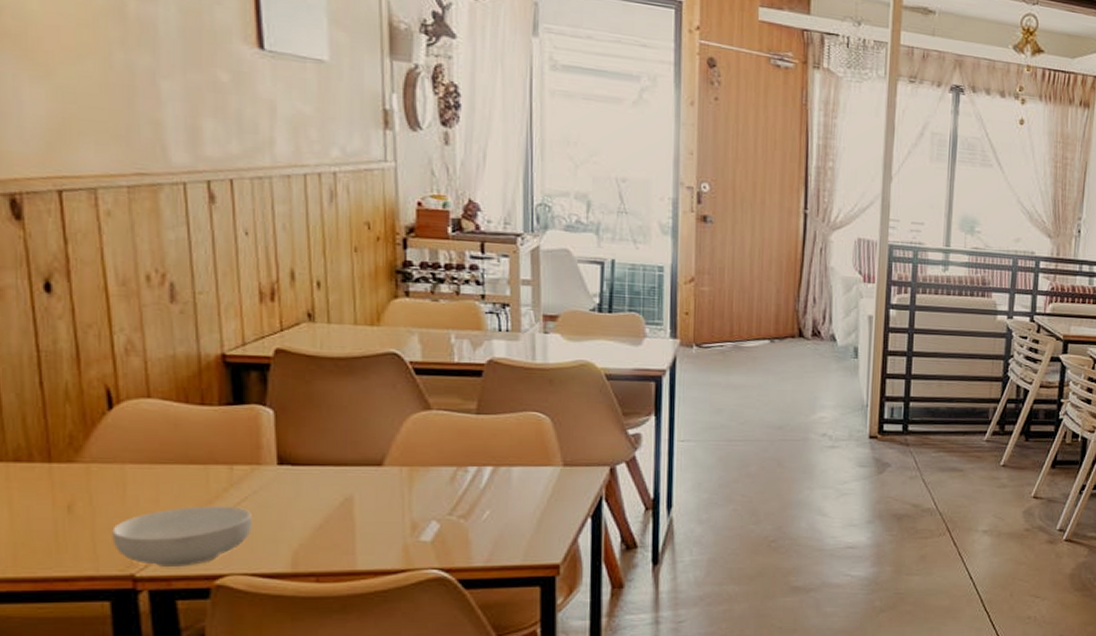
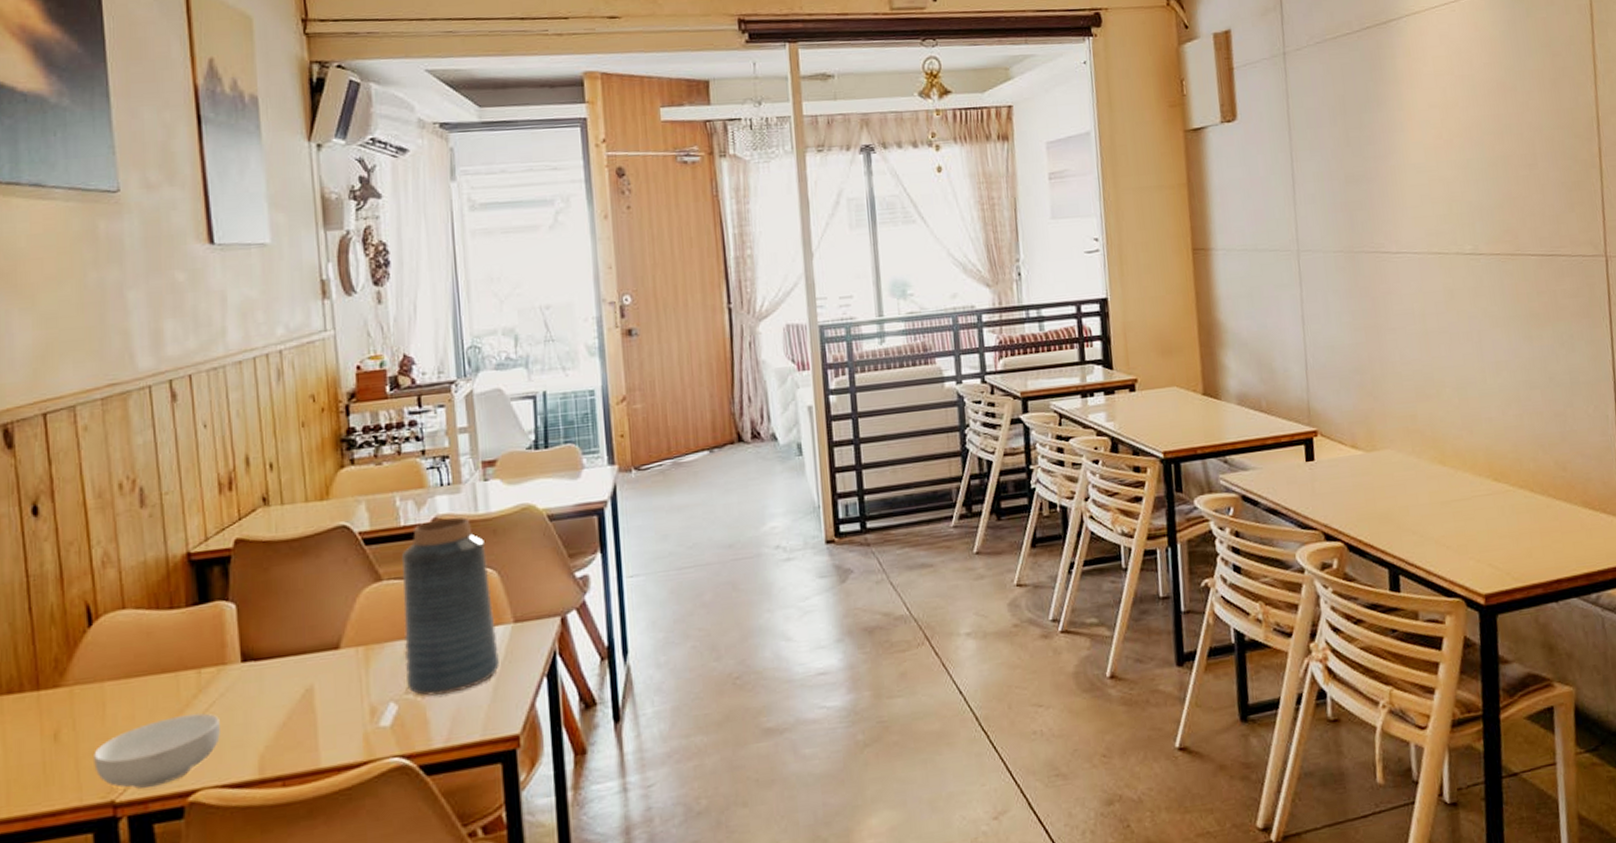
vase: none [449,361,545,520] -> present [401,517,499,696]

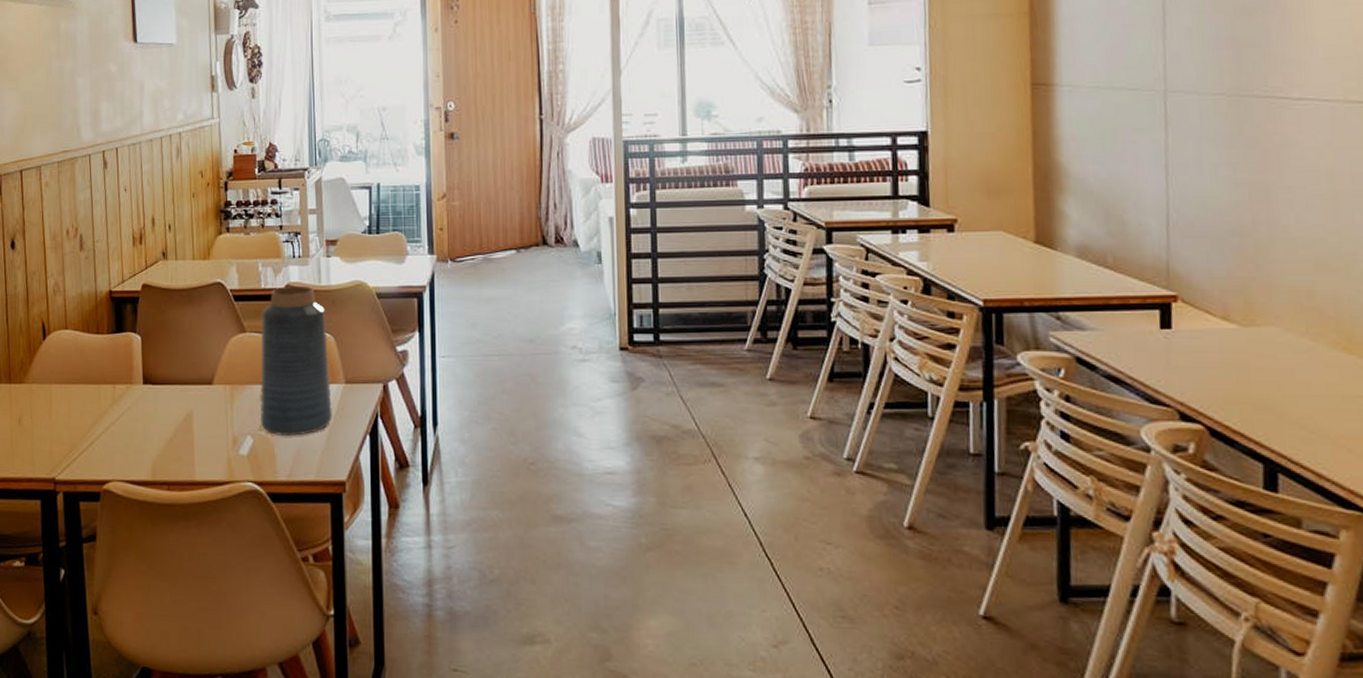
cereal bowl: present [94,713,220,789] -> none [43,420,126,472]

